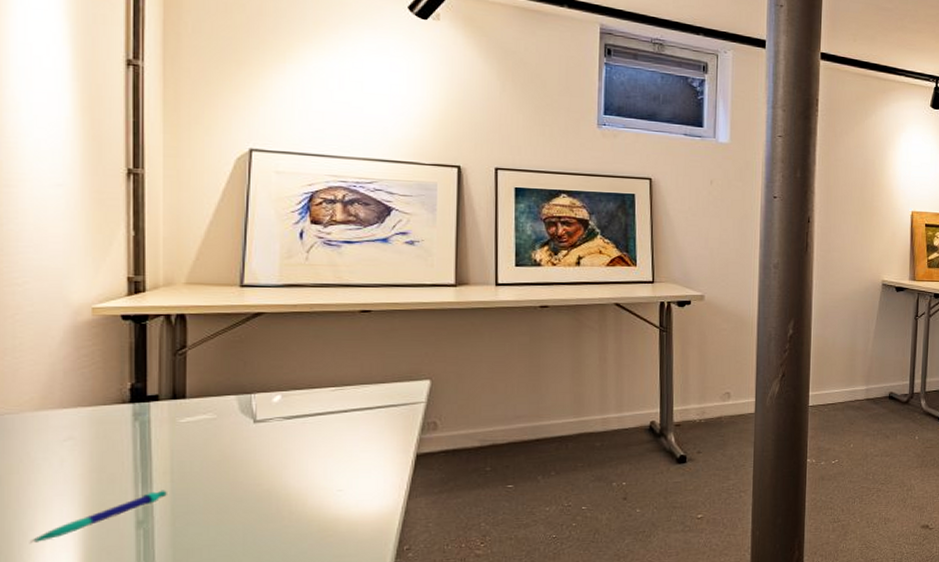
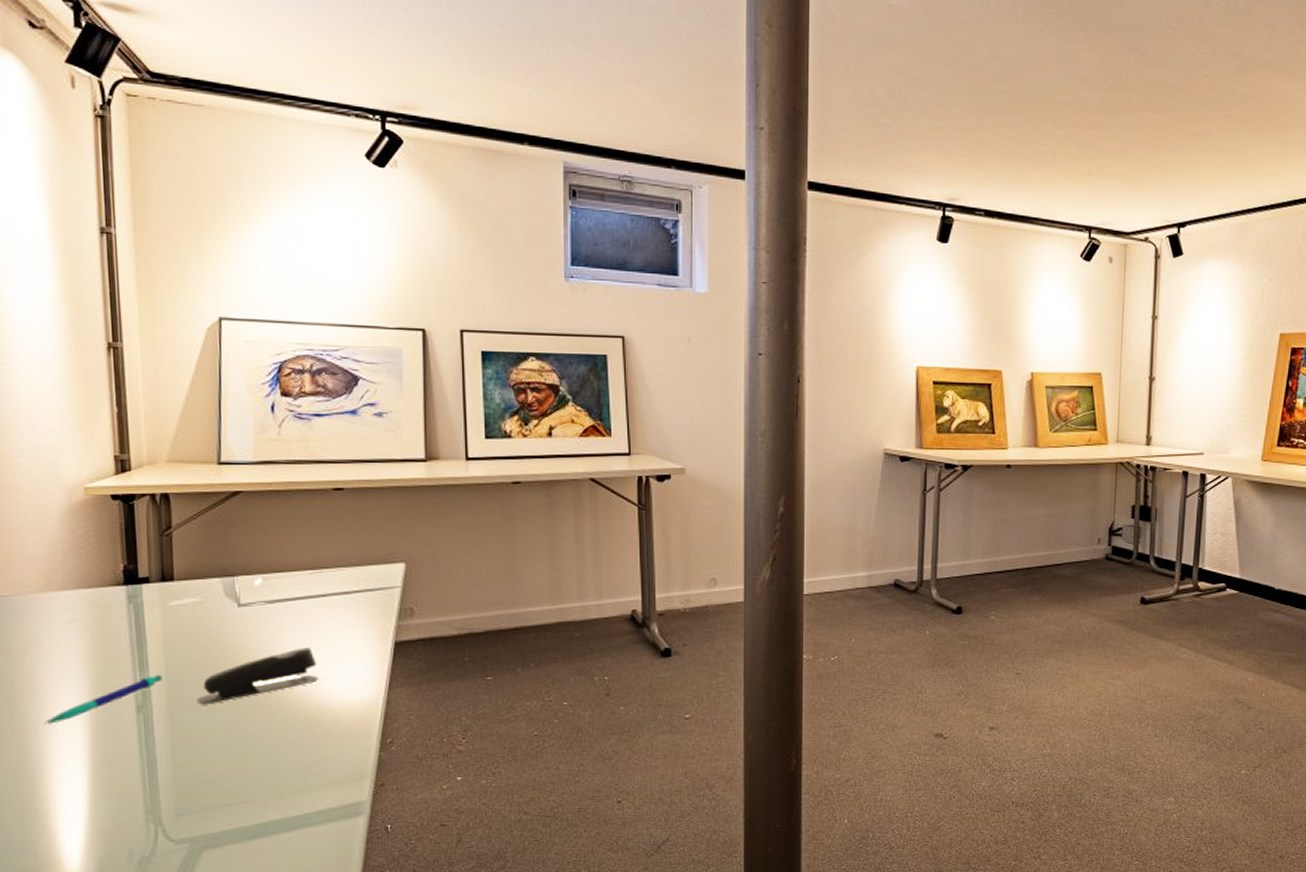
stapler: none [204,461,337,519] -> present [197,647,320,705]

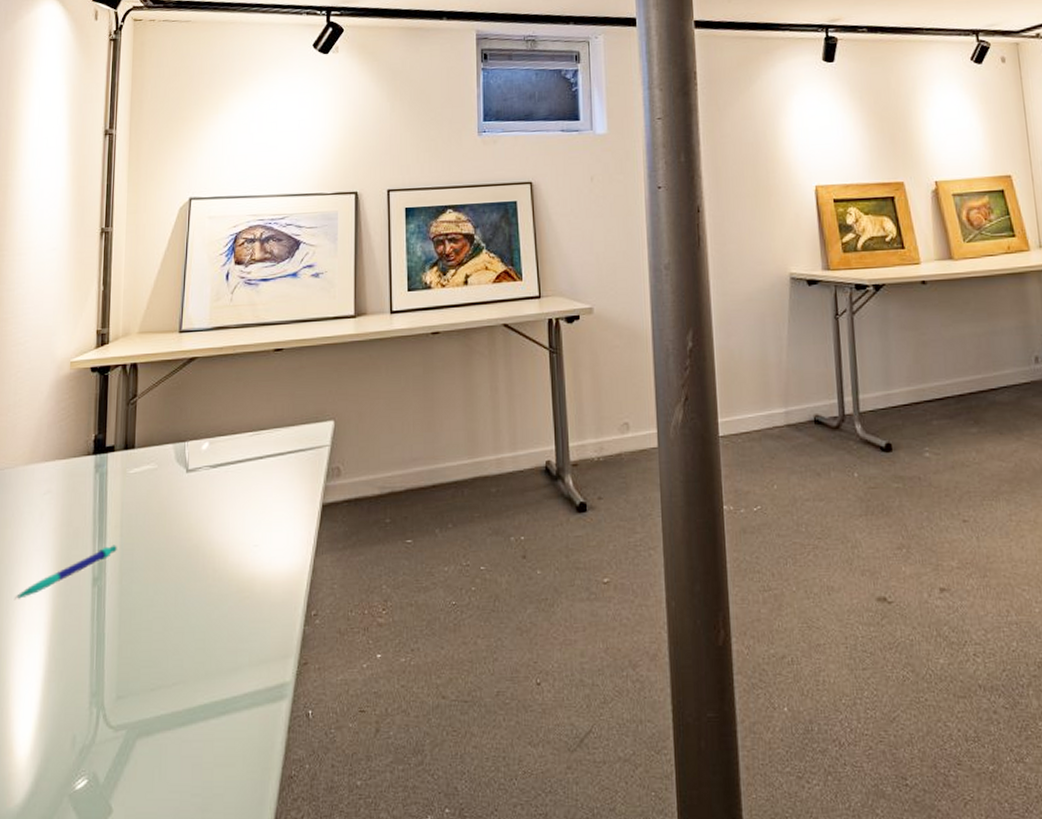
stapler: present [197,647,320,705] -> none [145,512,253,576]

